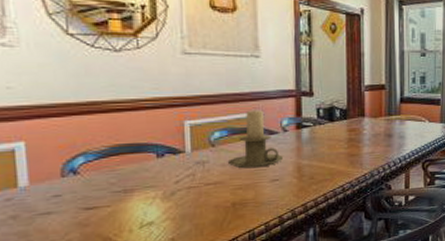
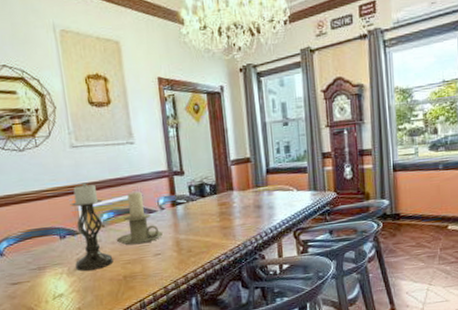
candle holder: none [173,95,222,196] -> present [70,182,114,271]

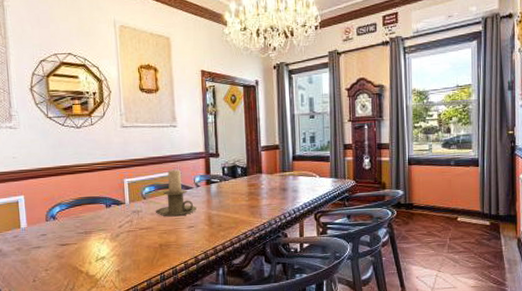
candle holder: present [70,182,114,271] -> none [117,159,151,238]

